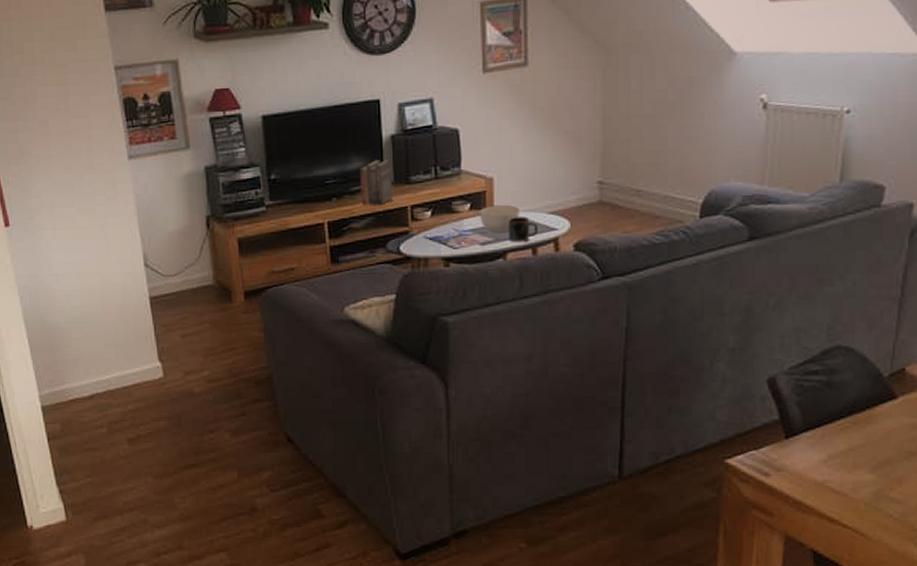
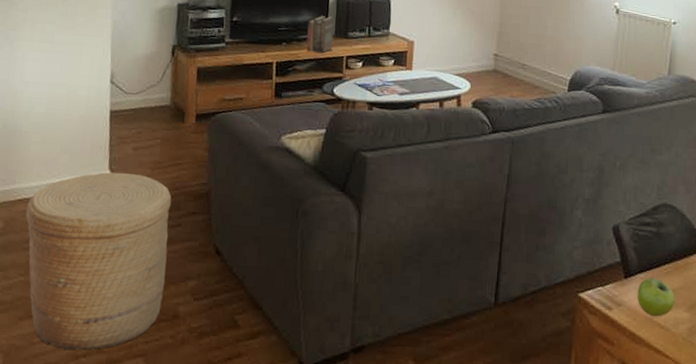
basket: none [80,362,237,548] -> present [25,172,172,351]
bowl: present [478,204,520,234] -> none [400,63,432,87]
mug: present [508,217,538,243] -> none [421,75,445,97]
fruit: none [802,435,854,481] -> present [637,277,675,317]

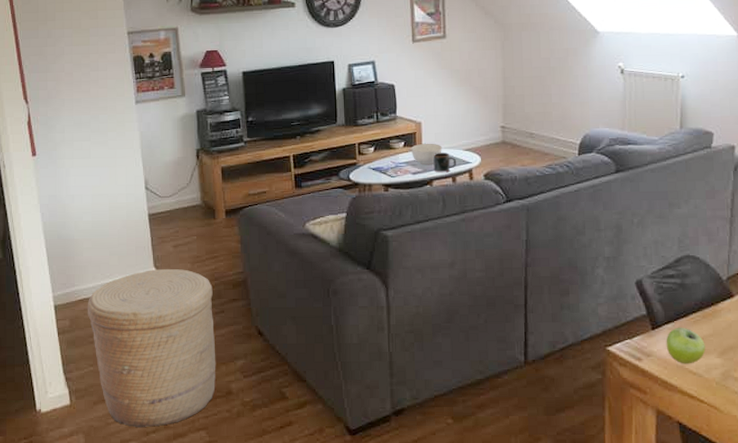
books: present [306,16,334,55] -> none [317,107,345,144]
bowl: none [400,63,432,87] -> present [410,143,442,165]
mug: none [421,75,445,97] -> present [433,153,456,173]

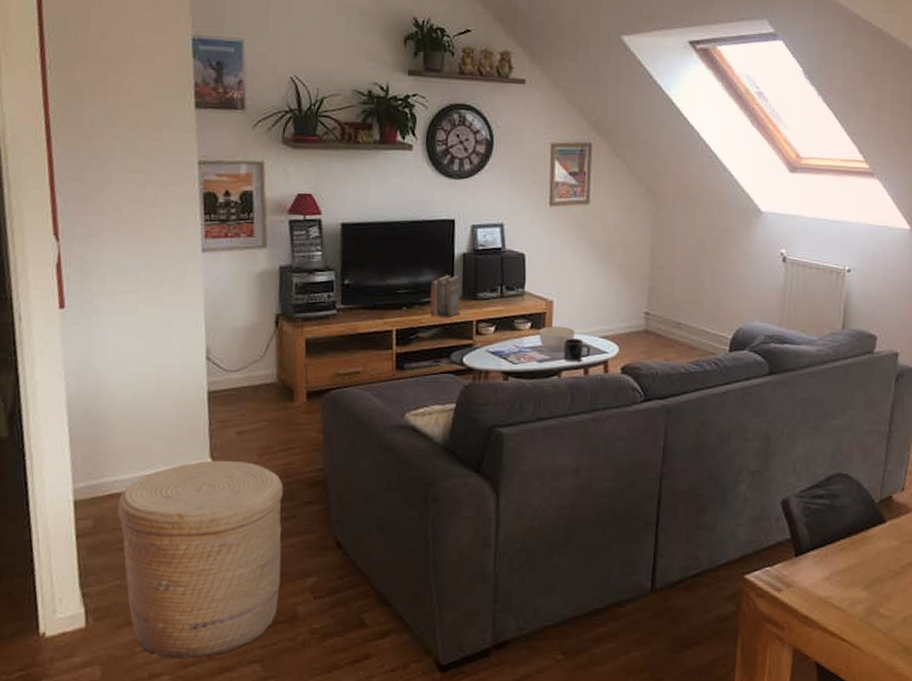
books: none [317,107,345,144] -> present [430,275,461,320]
fruit: present [666,327,706,364] -> none [809,554,851,597]

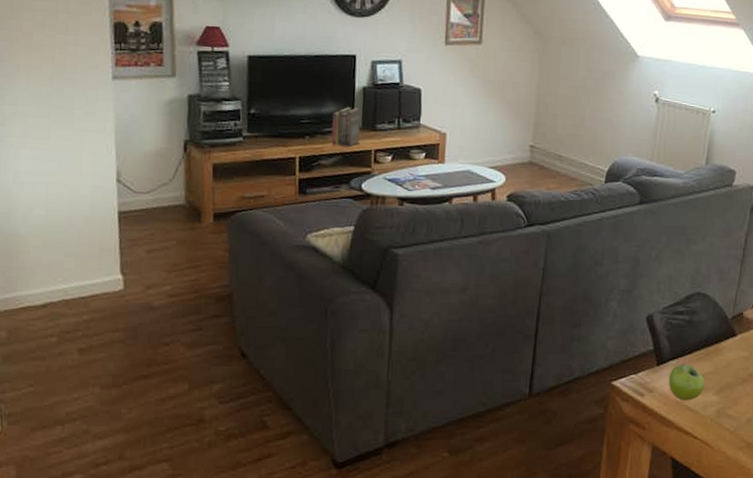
basket: present [117,460,284,659] -> none [30,276,191,459]
bowl: present [538,326,575,353] -> none [432,156,466,181]
mug: present [563,338,590,363] -> none [454,168,479,191]
fruit: none [809,554,851,597] -> present [668,363,705,401]

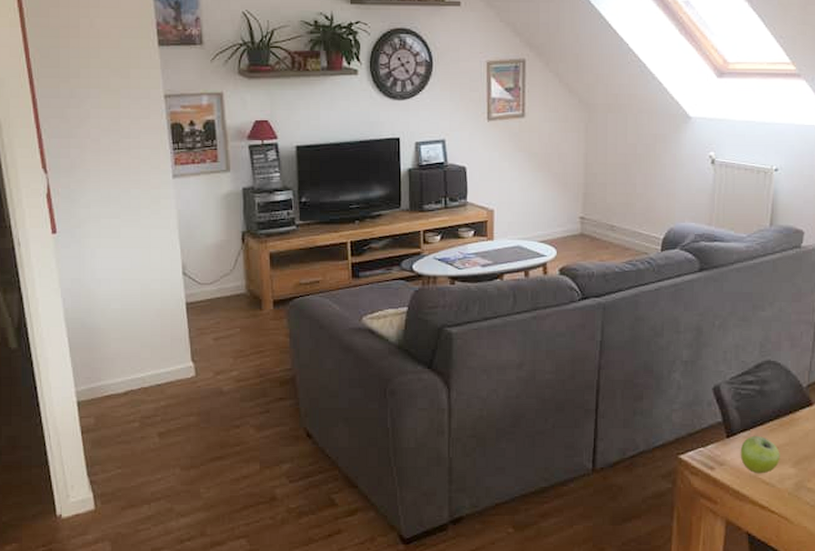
books: present [331,107,361,149] -> none [379,190,409,231]

